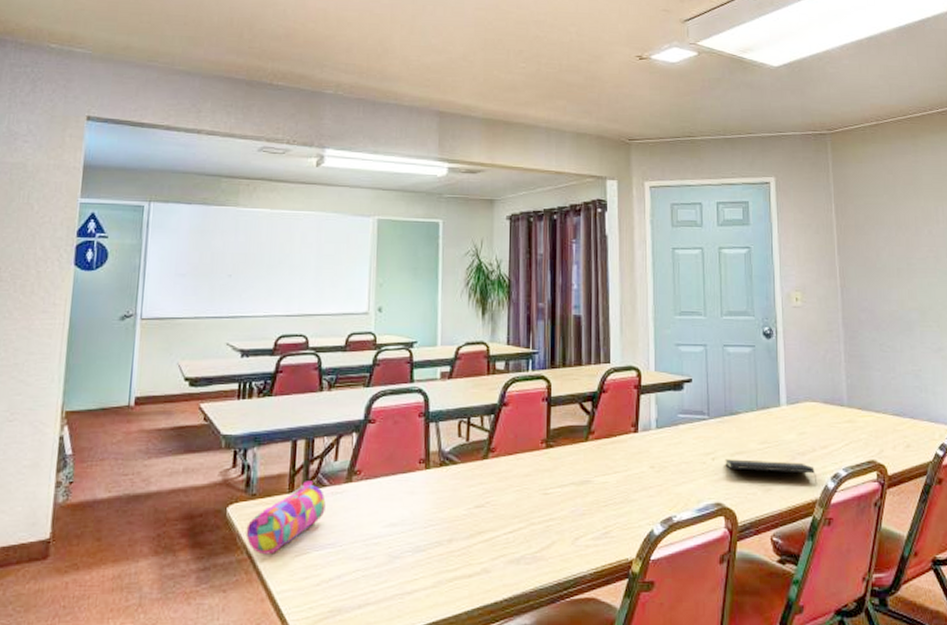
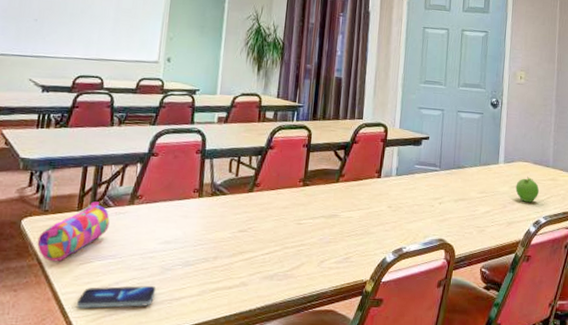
smartphone: none [295,579,384,609] -> present [77,286,157,308]
notepad: present [725,459,818,484] -> none [449,204,522,228]
fruit: none [804,419,835,451] -> present [515,176,540,202]

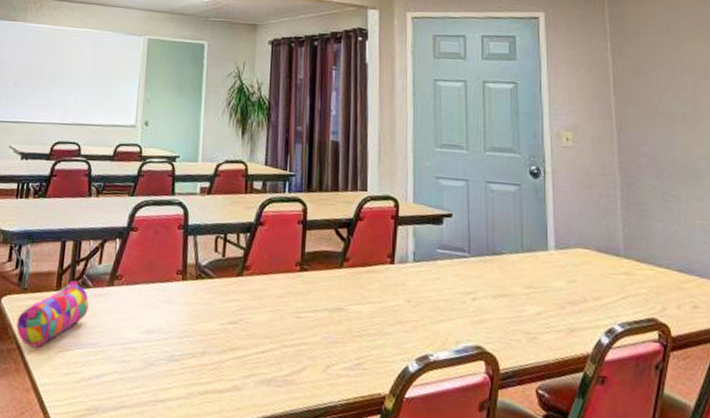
smartphone: present [77,286,157,308] -> none [56,379,139,407]
fruit: present [515,176,540,202] -> none [575,268,610,303]

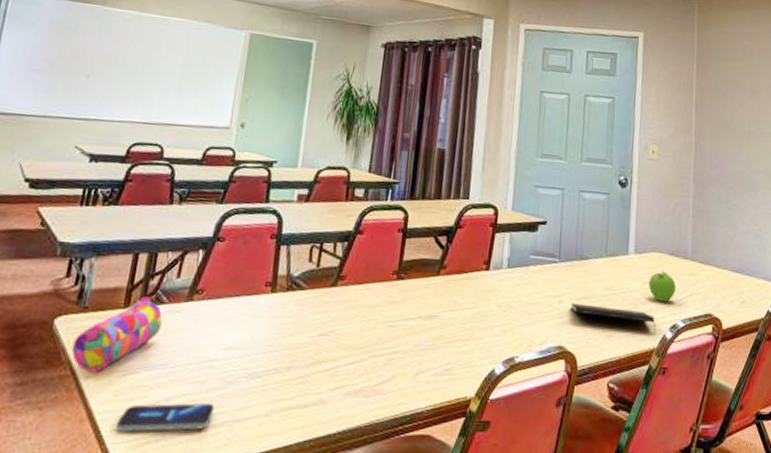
smartphone: none [56,379,139,407] -> present [116,403,215,432]
notepad: none [487,301,590,337] -> present [571,303,657,333]
fruit: none [575,268,610,303] -> present [648,270,677,302]

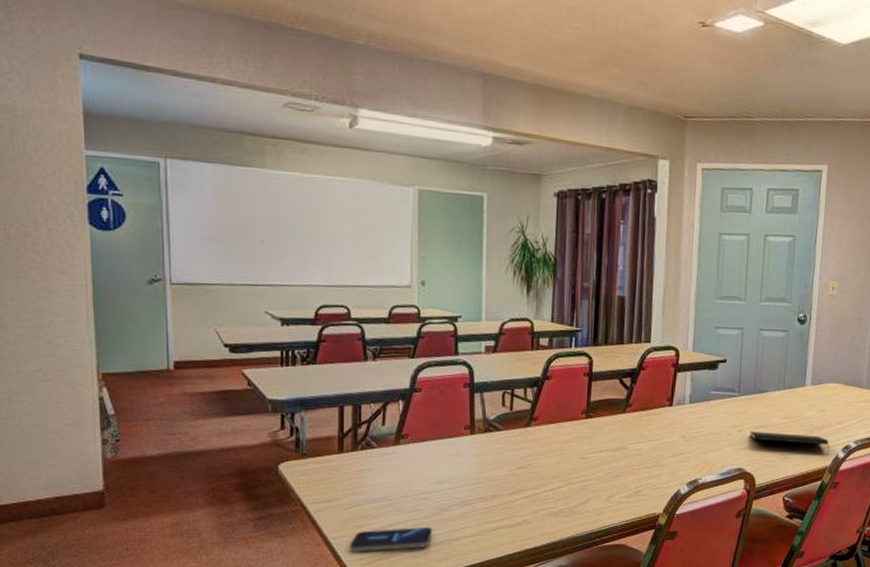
pencil case: present [72,296,162,372] -> none [299,443,375,507]
fruit: present [648,270,677,302] -> none [823,398,851,426]

